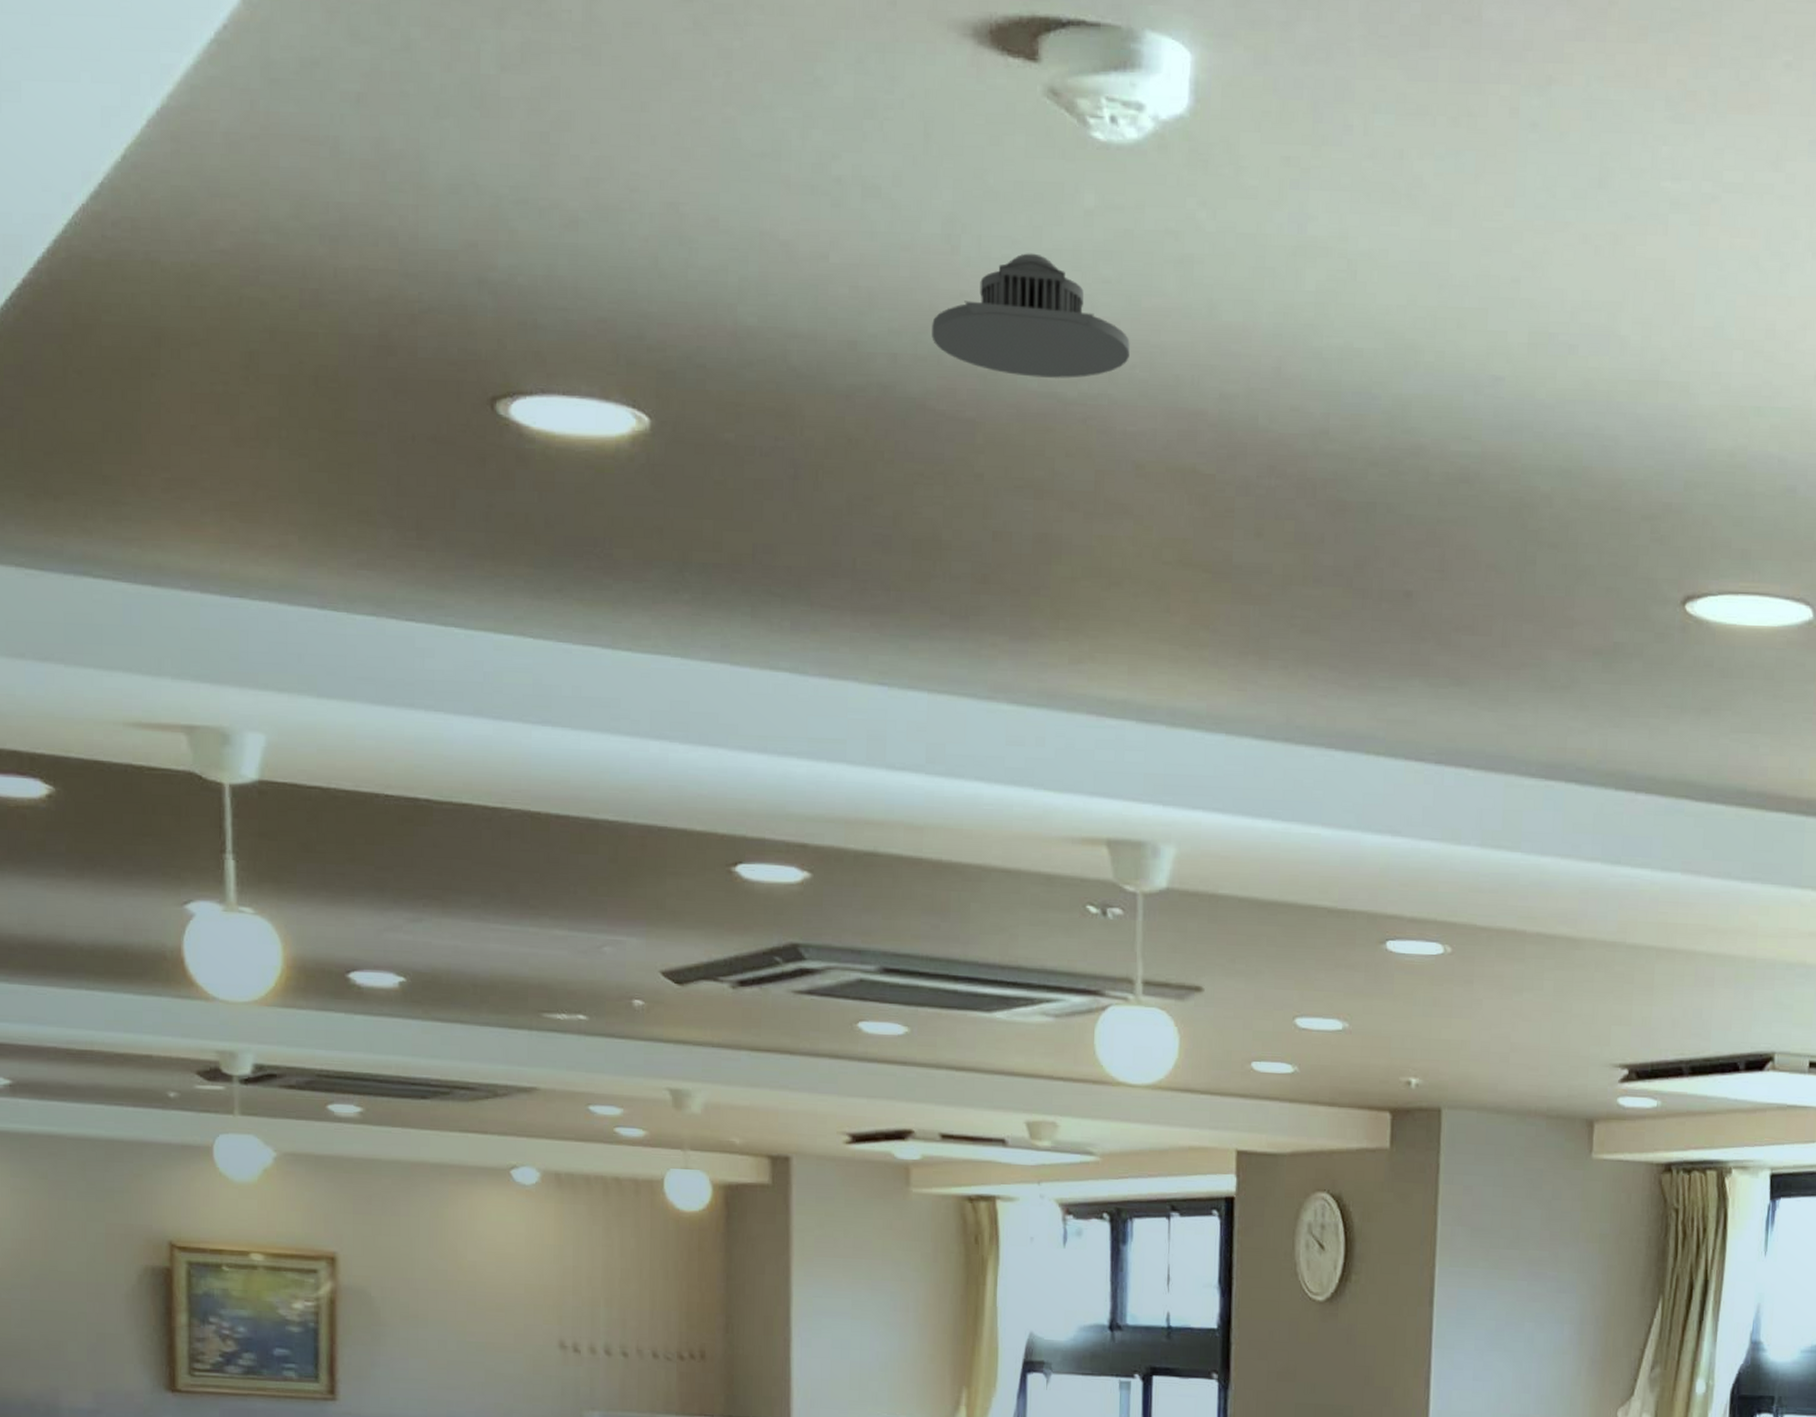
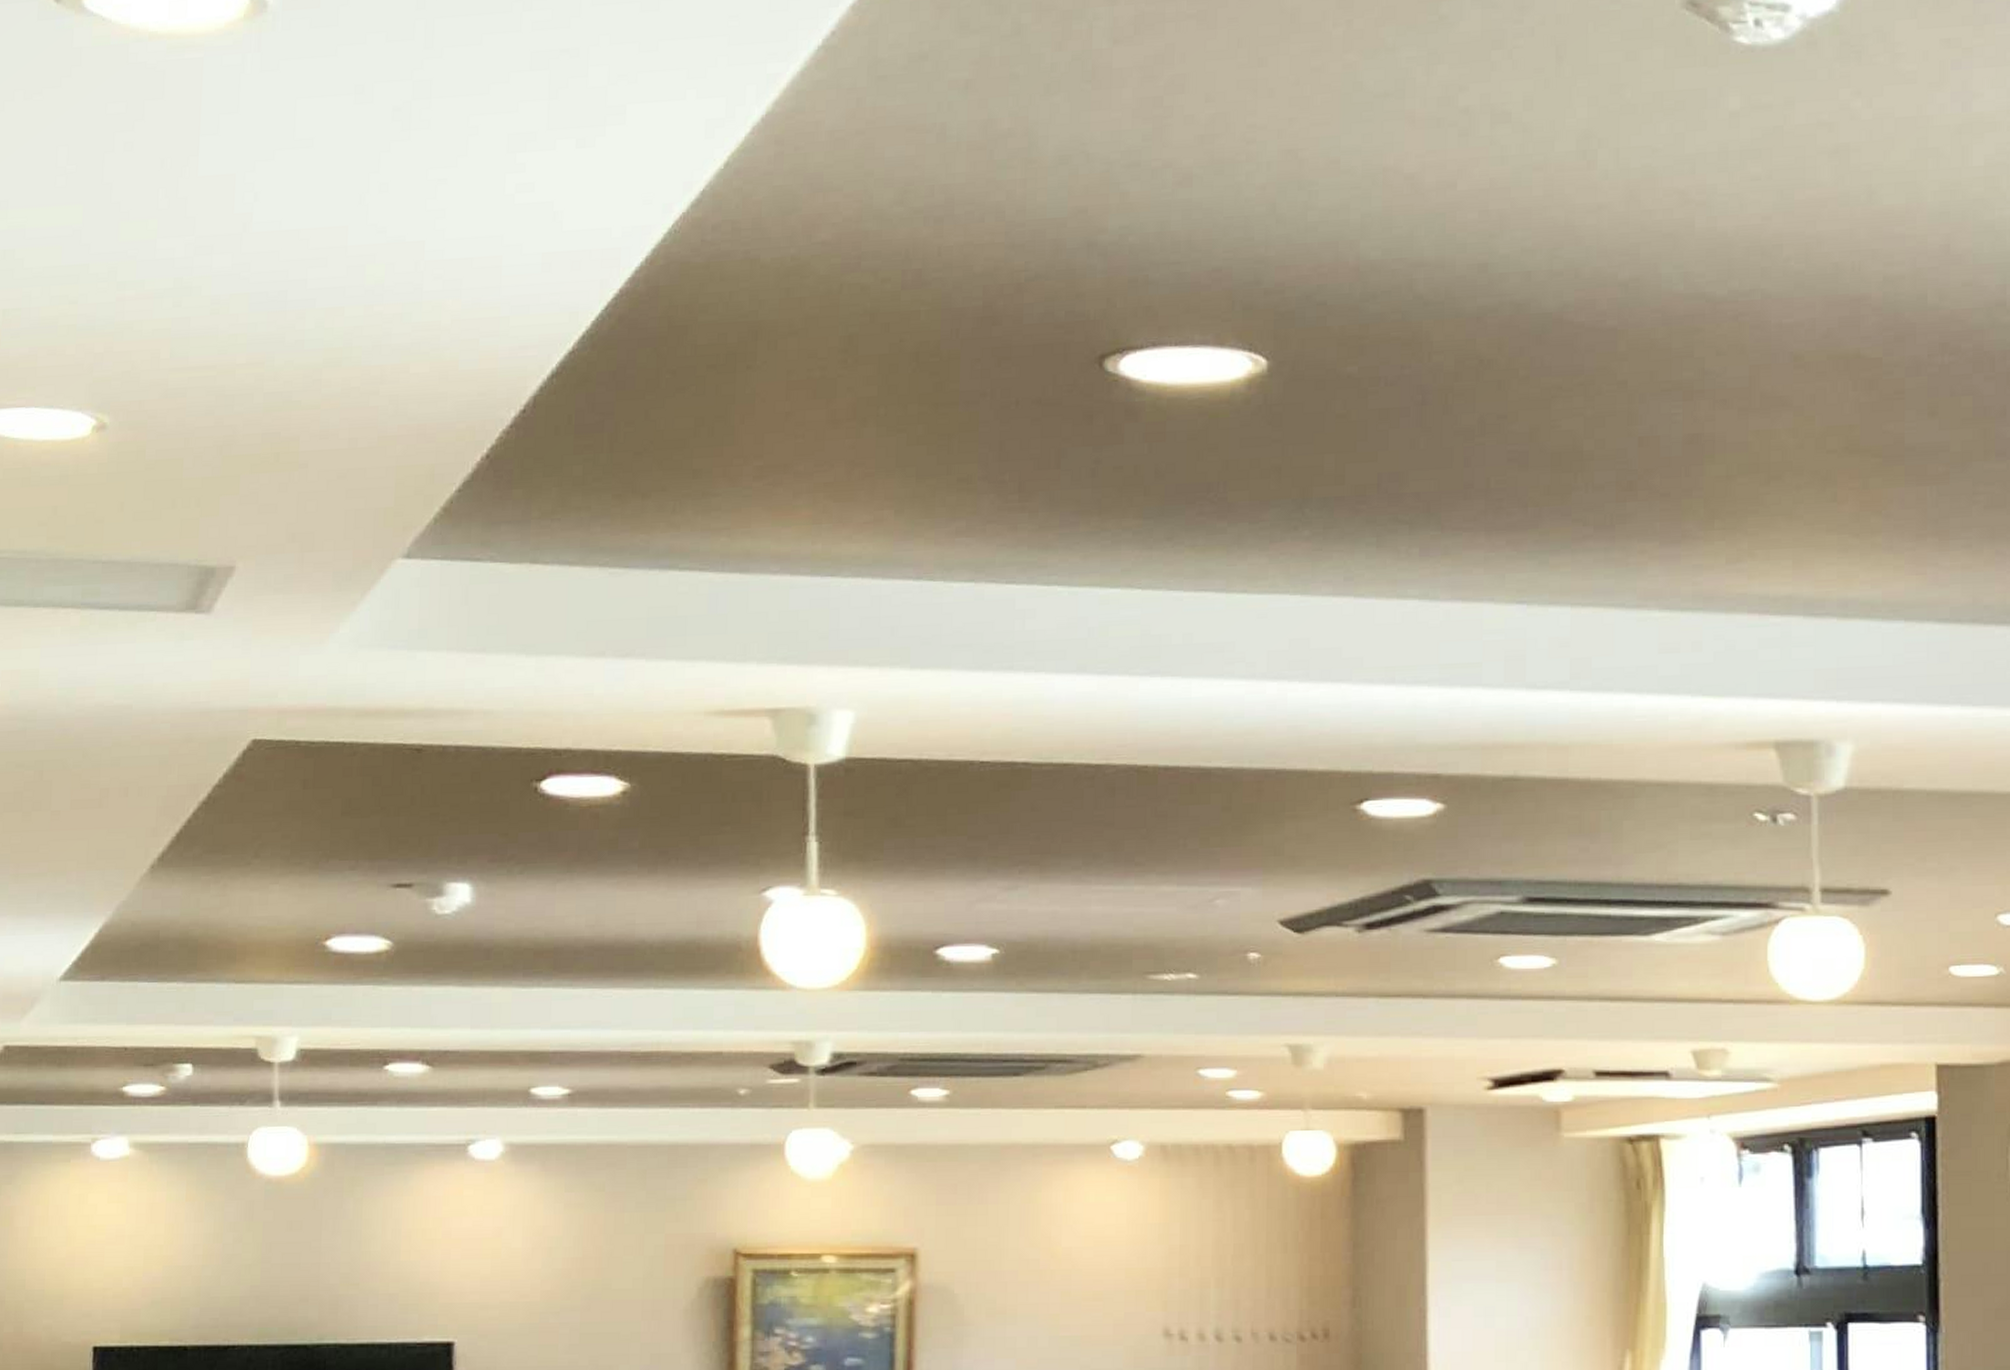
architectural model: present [932,253,1130,378] -> none [1568,159,1783,281]

